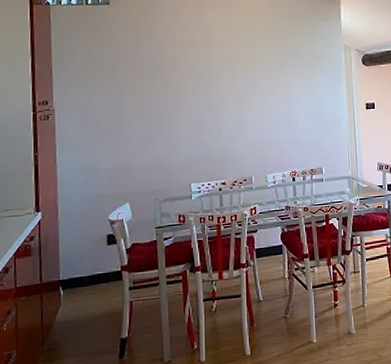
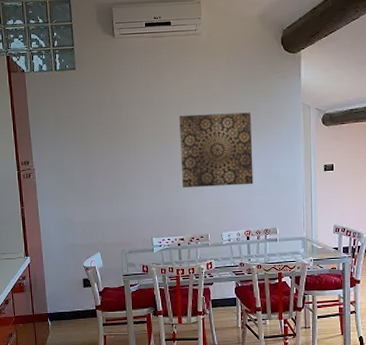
wall art: none [222,52,298,129] -> present [179,112,253,188]

